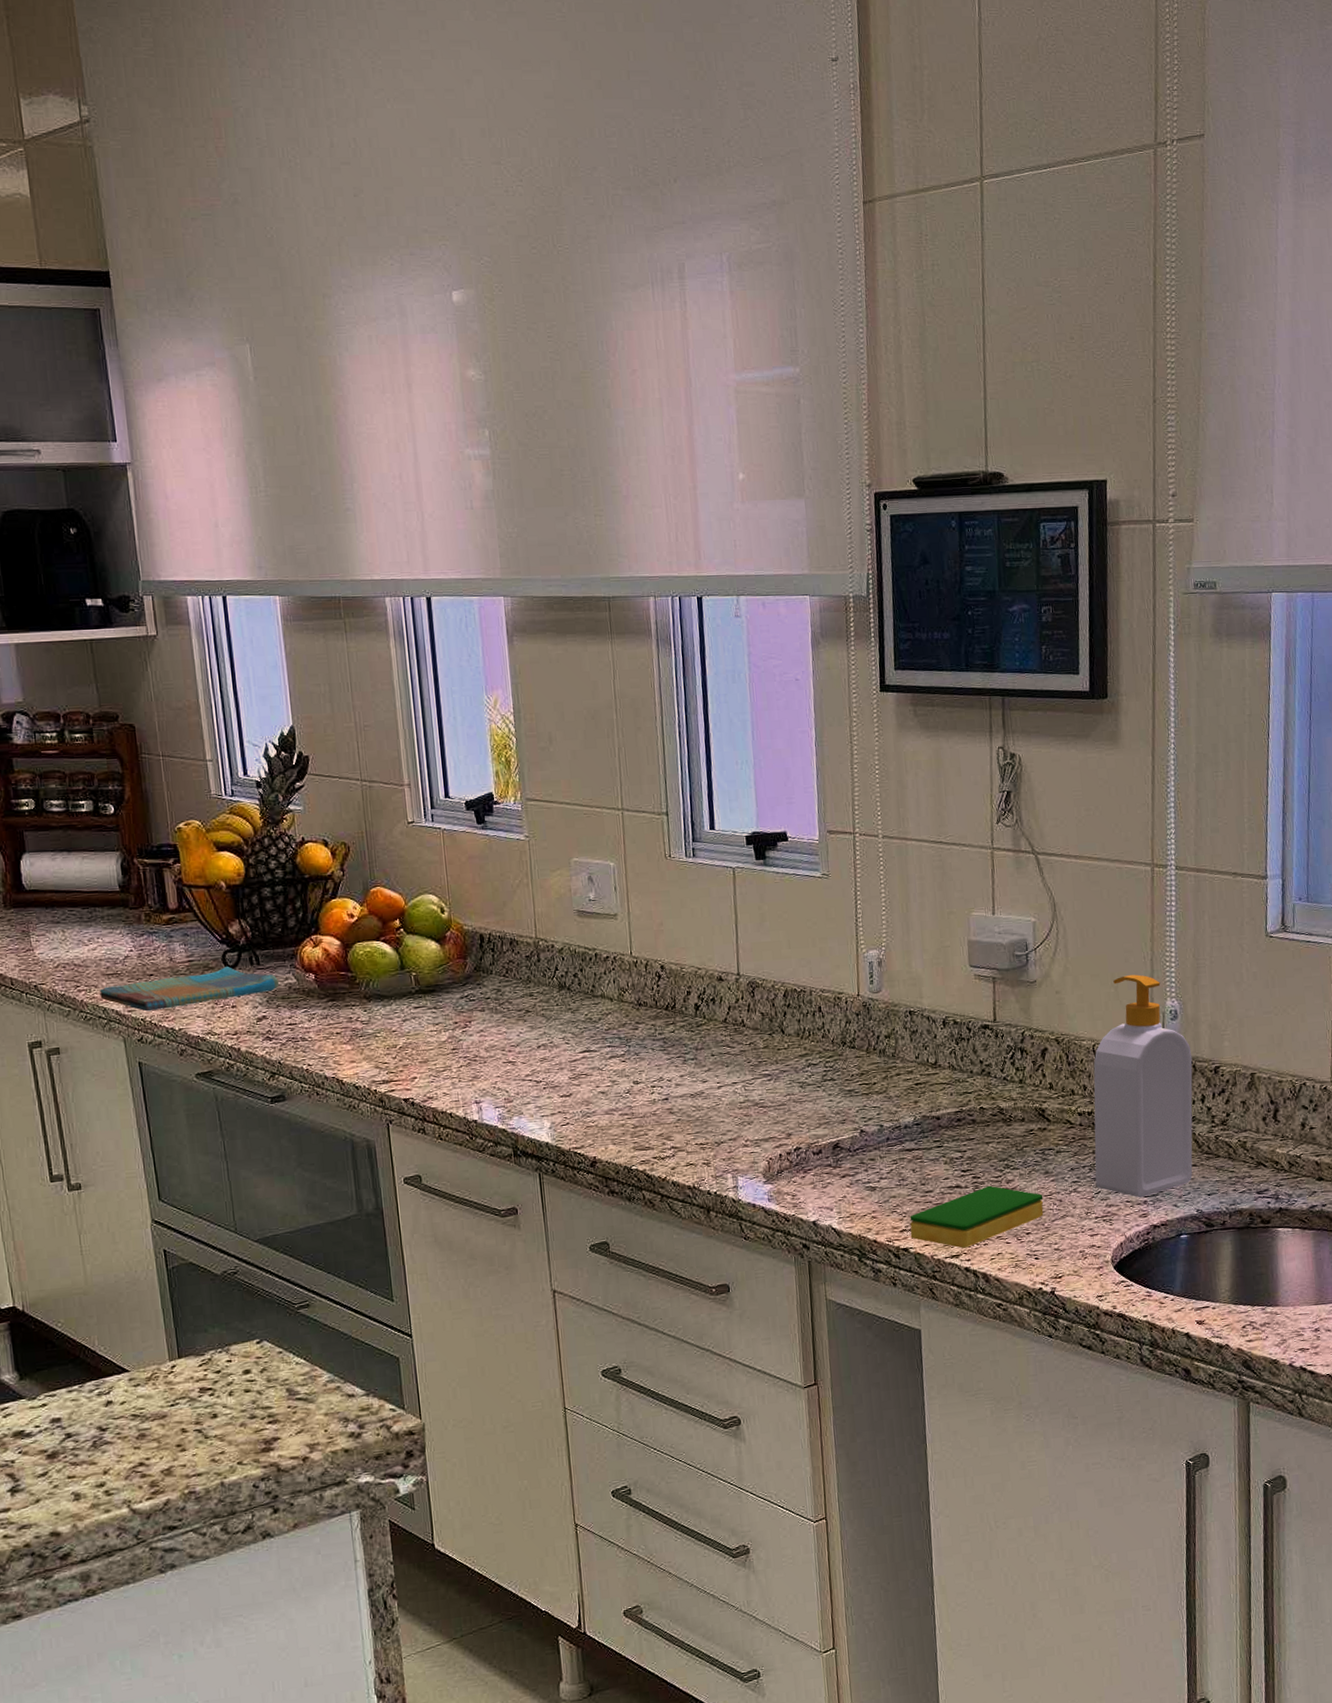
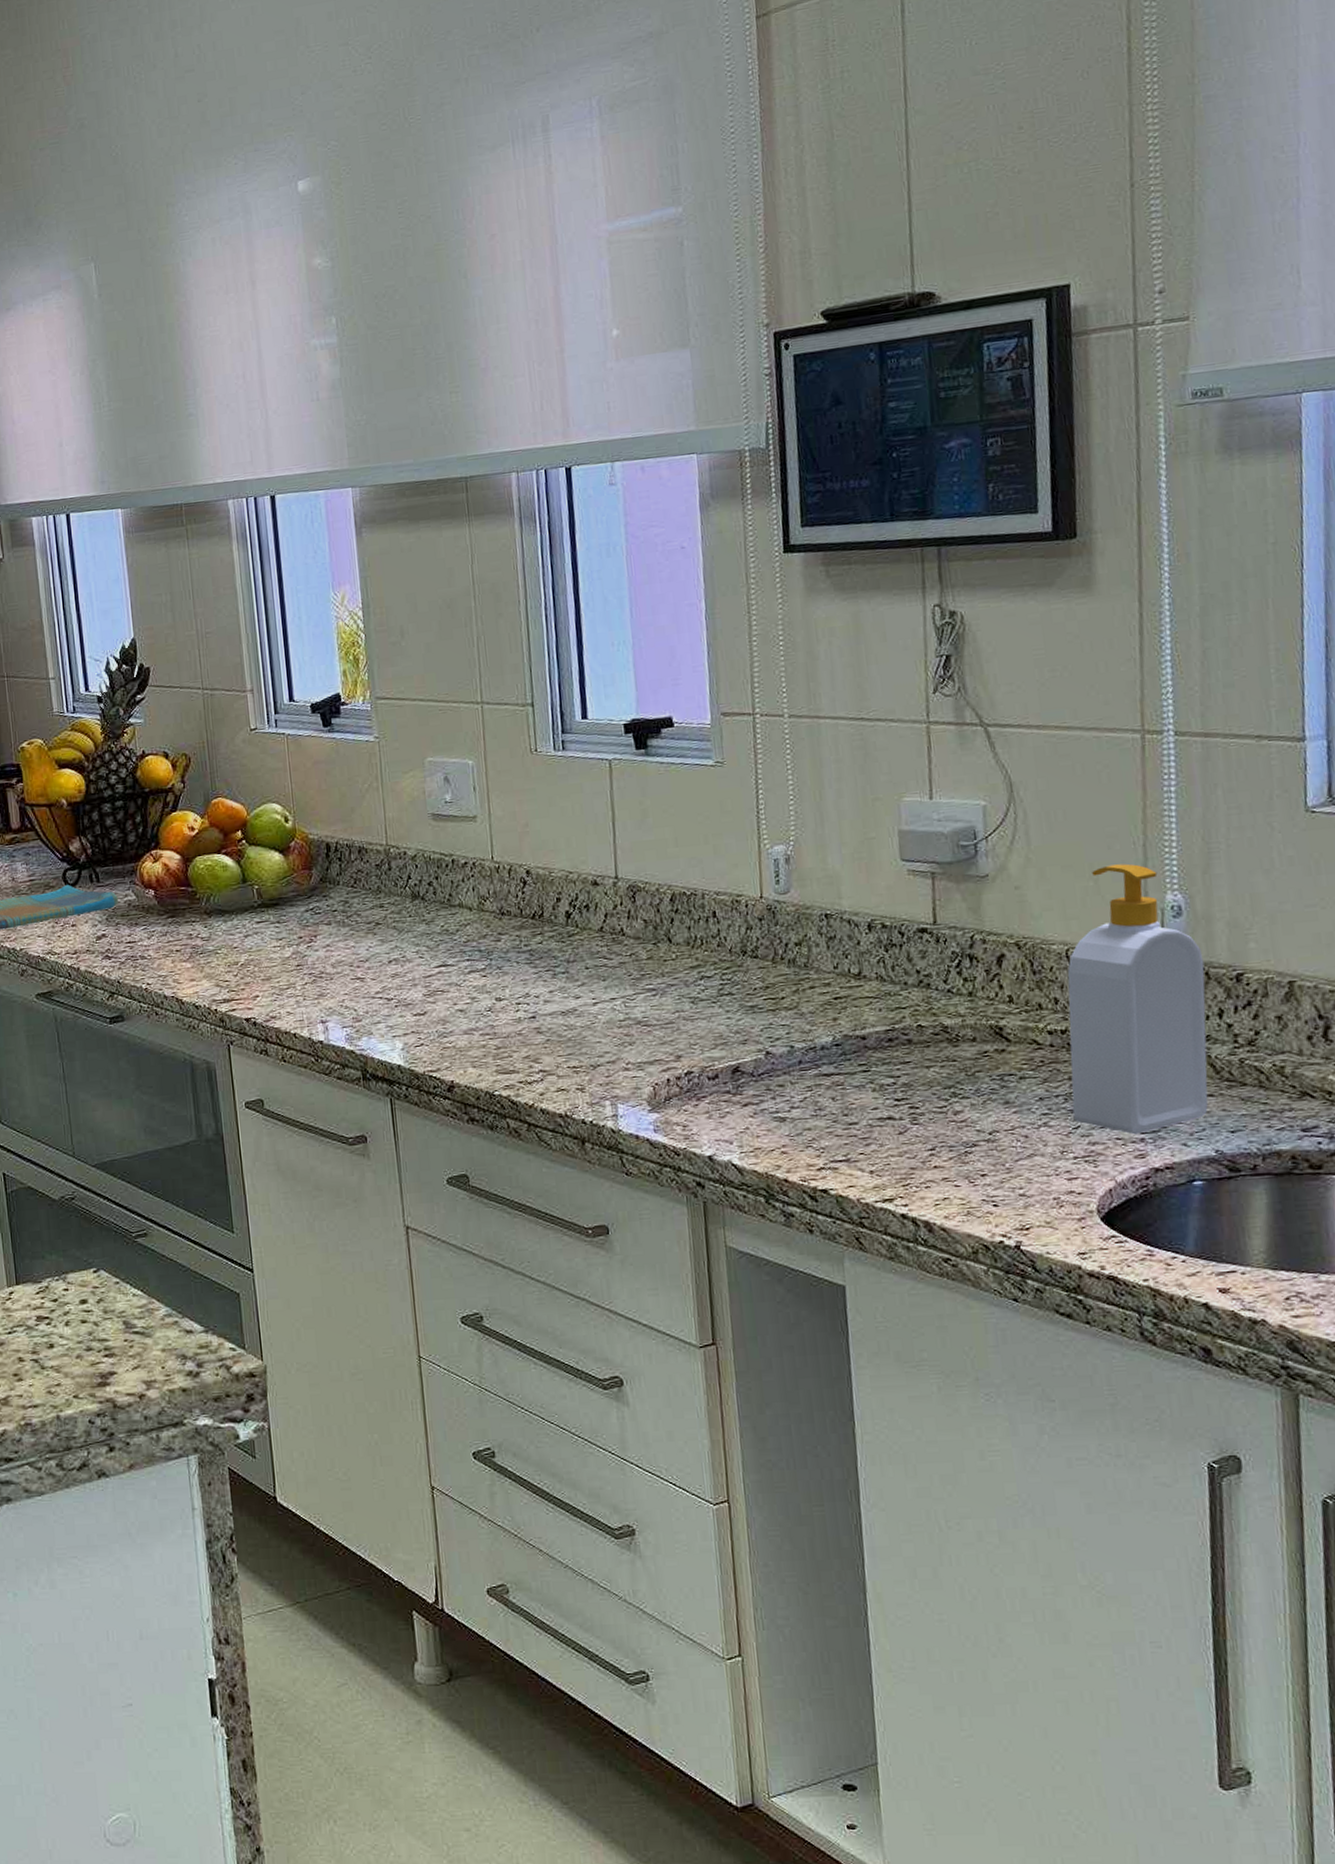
dish sponge: present [910,1185,1044,1248] -> none [829,1117,1004,1191]

